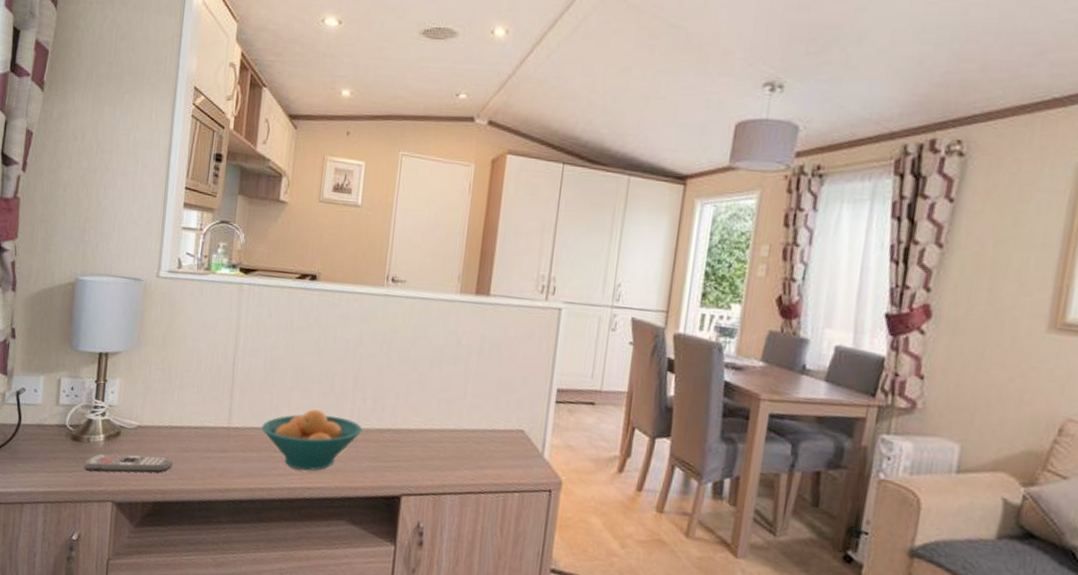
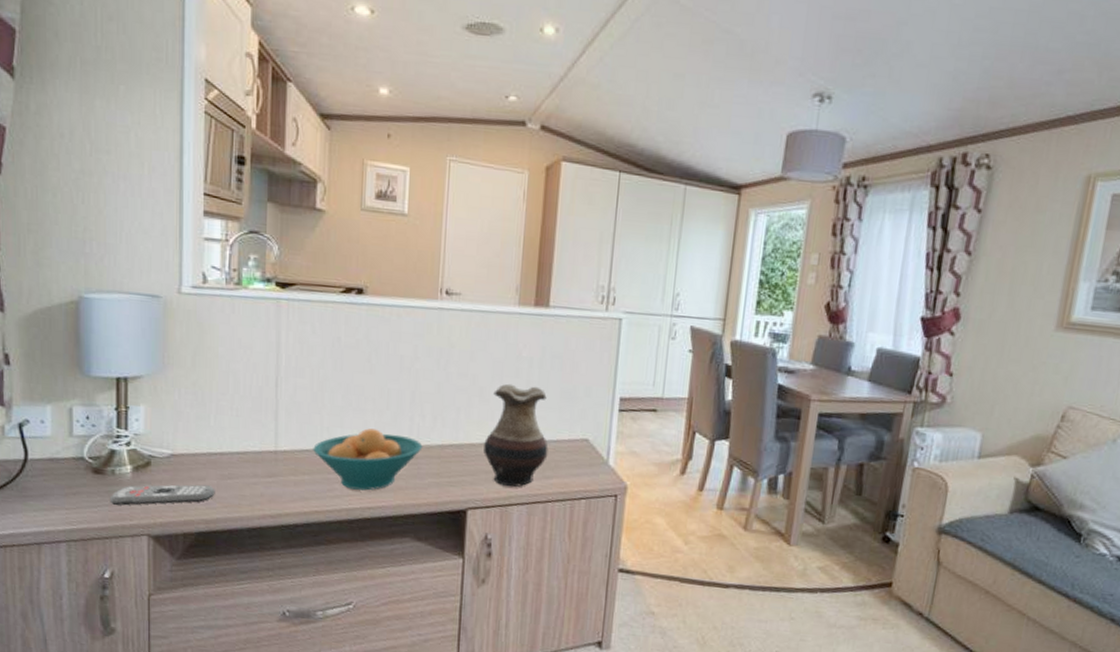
vase: none [420,370,484,476] -> present [484,383,548,488]

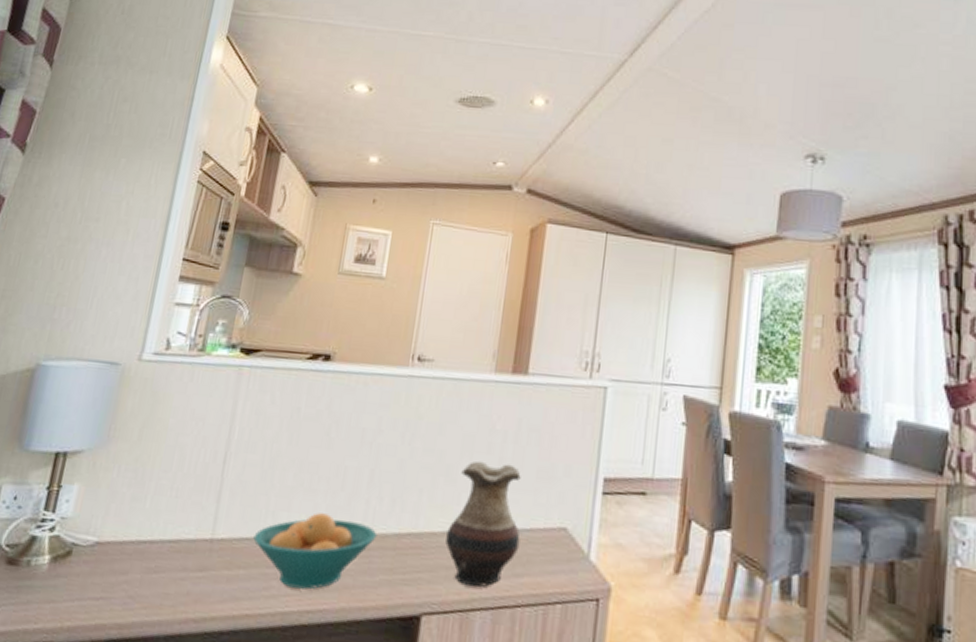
remote control: present [109,484,215,506] -> none [16,579,137,605]

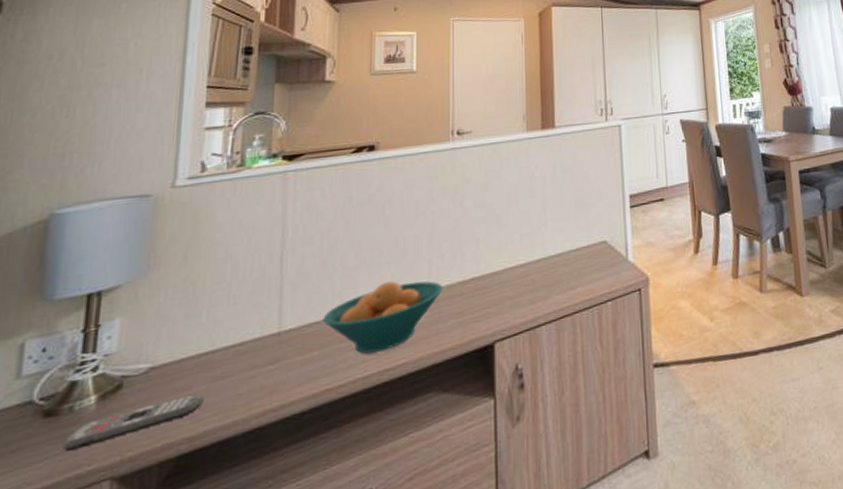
remote control: none [16,579,137,605] -> present [62,393,204,451]
vase: present [445,460,521,588] -> none [506,201,570,309]

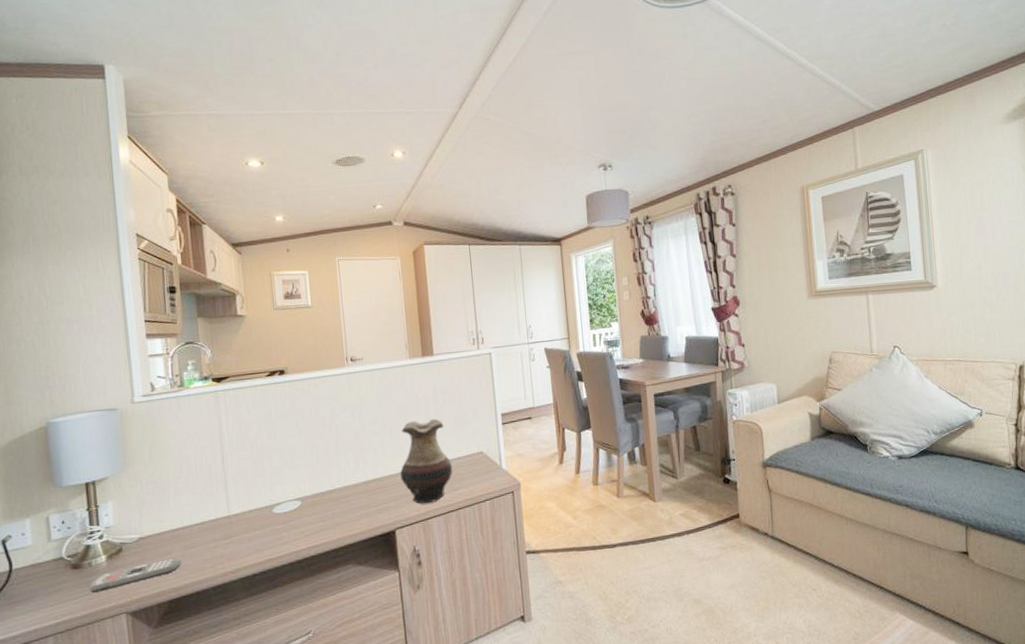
fruit bowl: present [323,281,443,354] -> none [260,480,351,534]
vase: none [506,201,570,309] -> present [400,418,453,504]

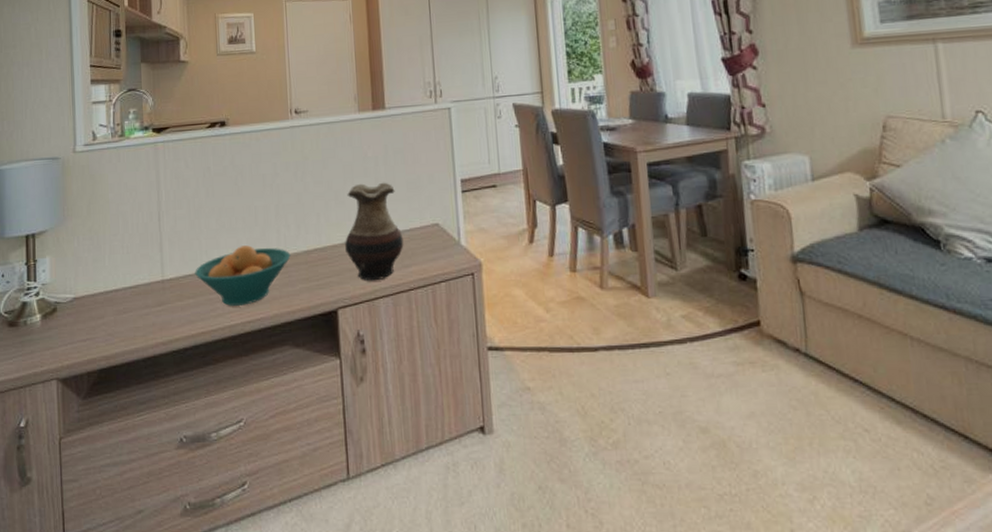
remote control: present [89,557,181,593] -> none [23,322,113,354]
fruit bowl: none [260,480,351,534] -> present [195,245,291,306]

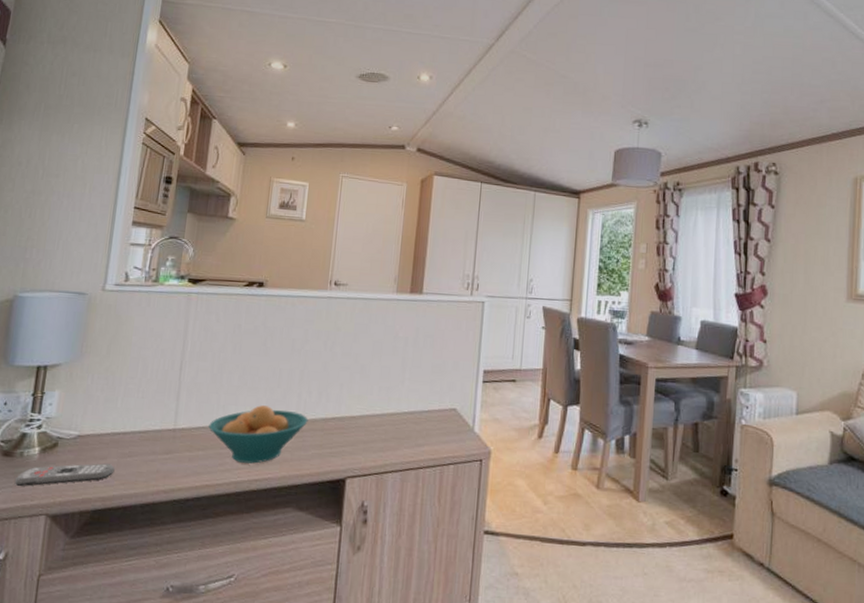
remote control: none [23,322,113,354] -> present [14,463,115,486]
vase: present [345,182,404,282] -> none [363,361,421,456]

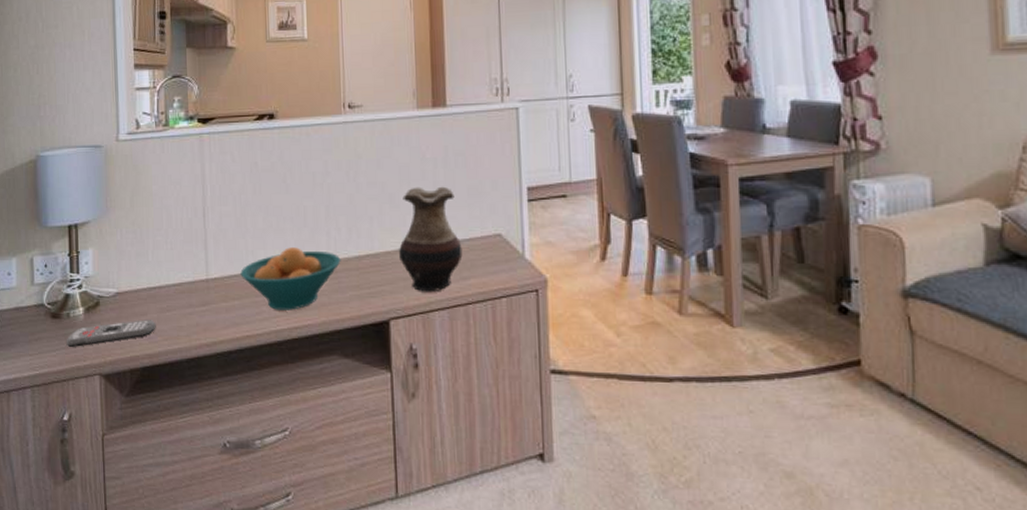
vase: none [363,361,421,456] -> present [399,186,463,293]

